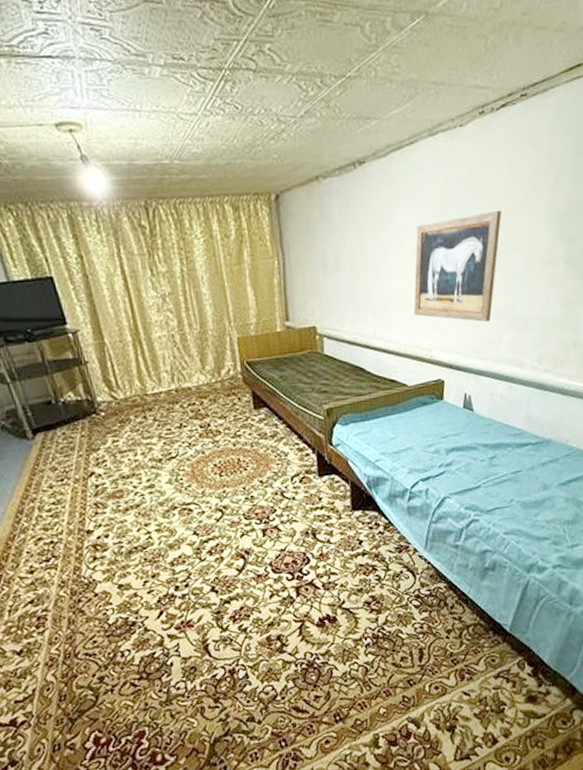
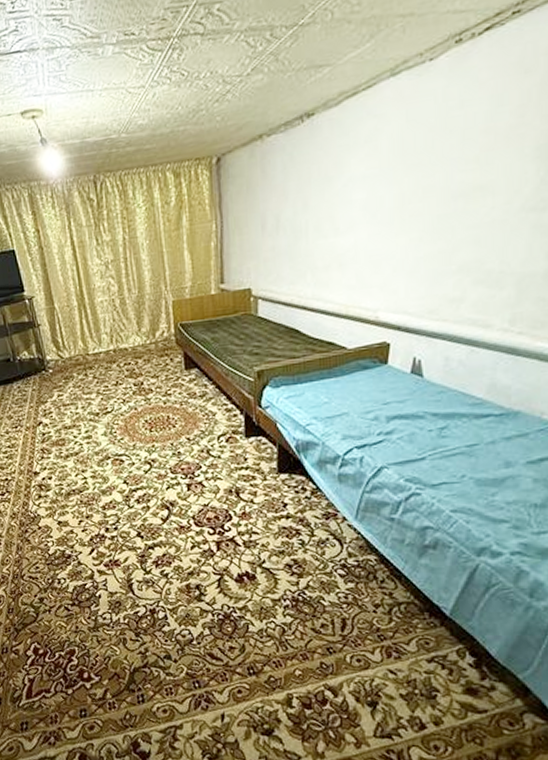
wall art: present [413,209,502,323] -> none [359,150,476,280]

